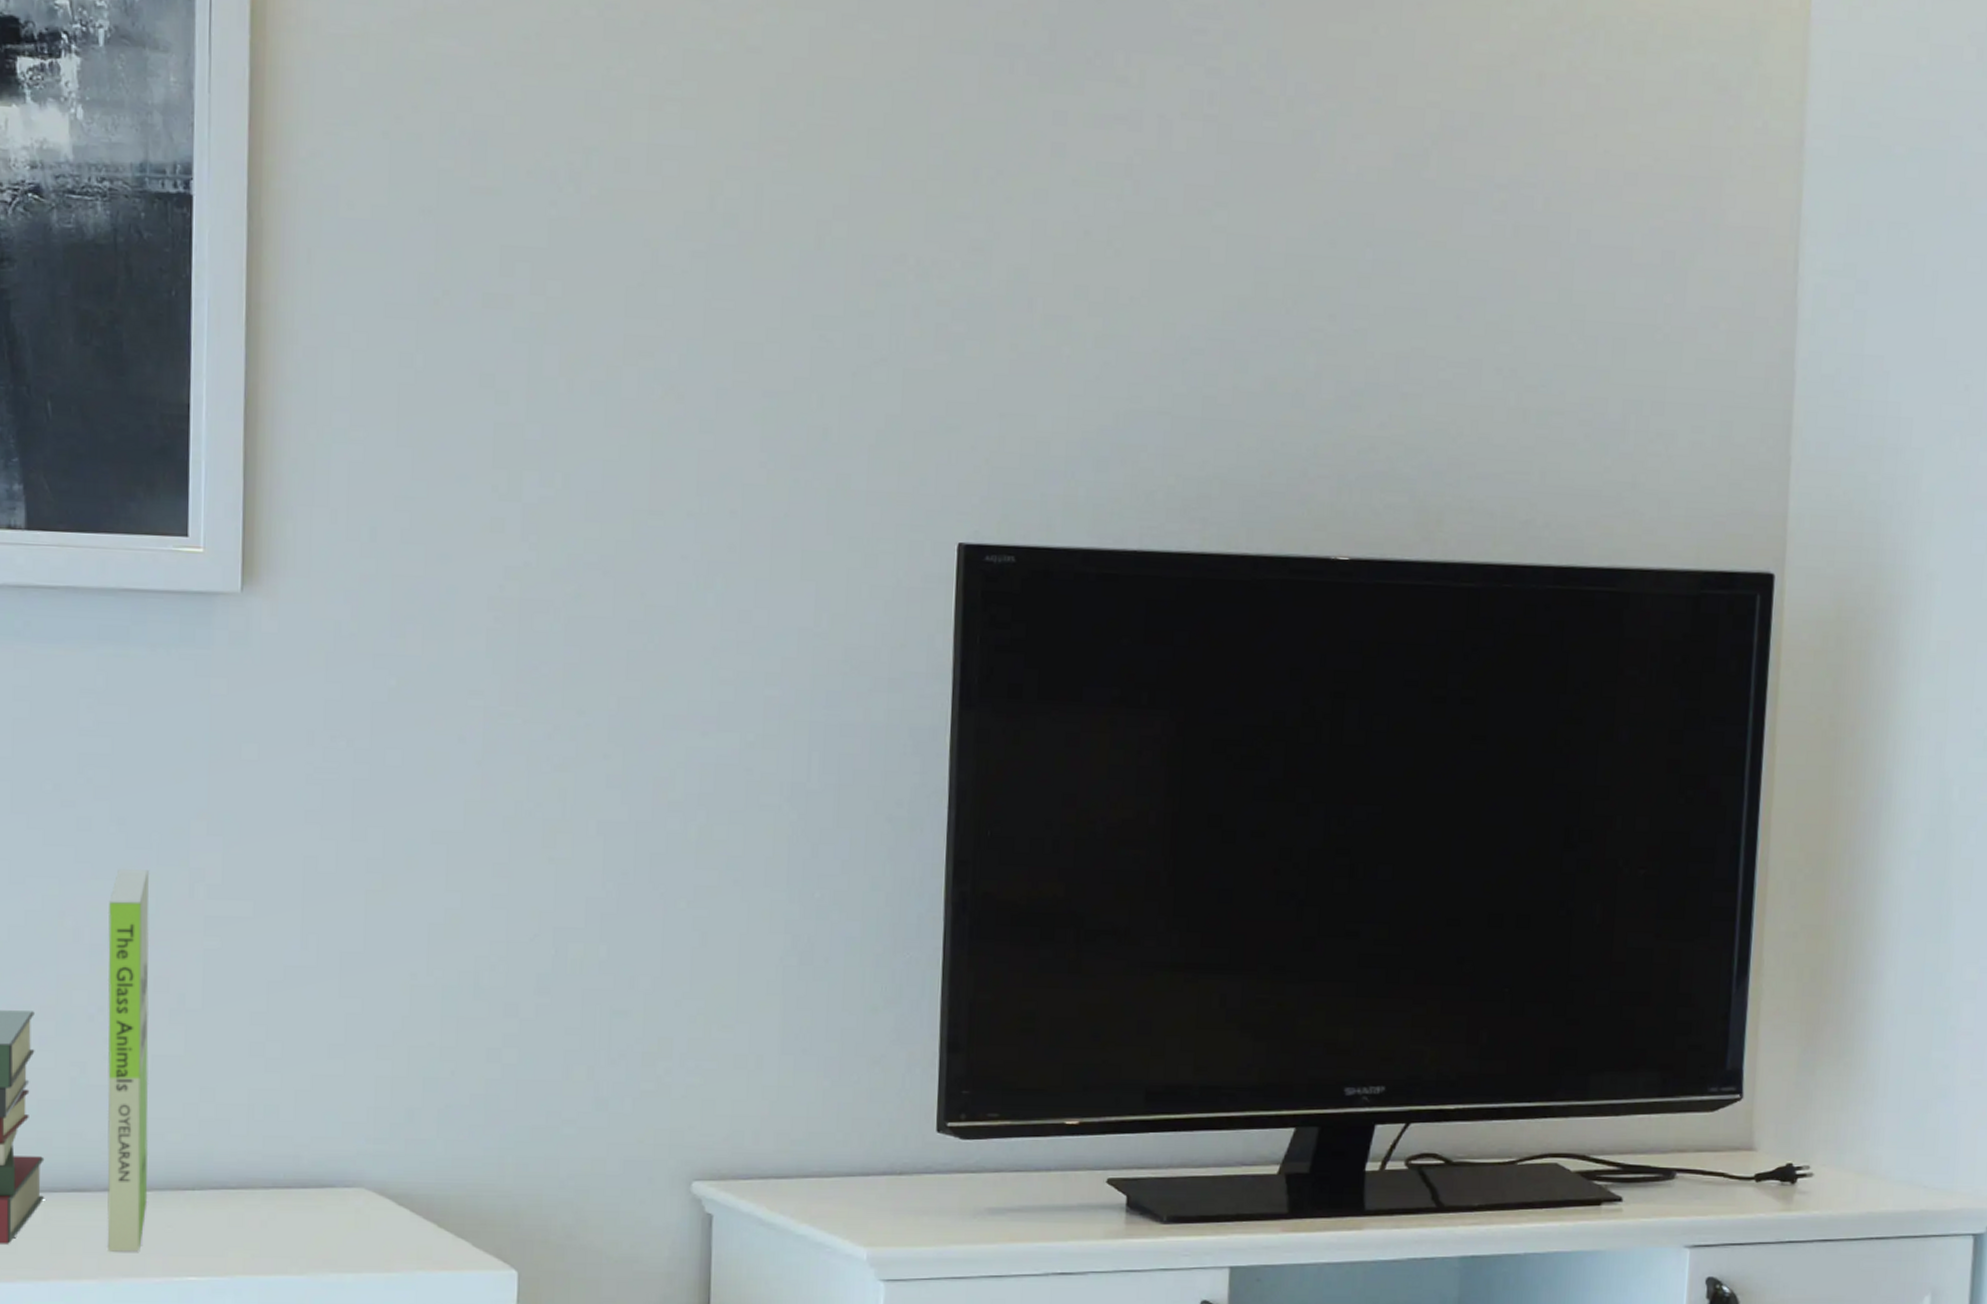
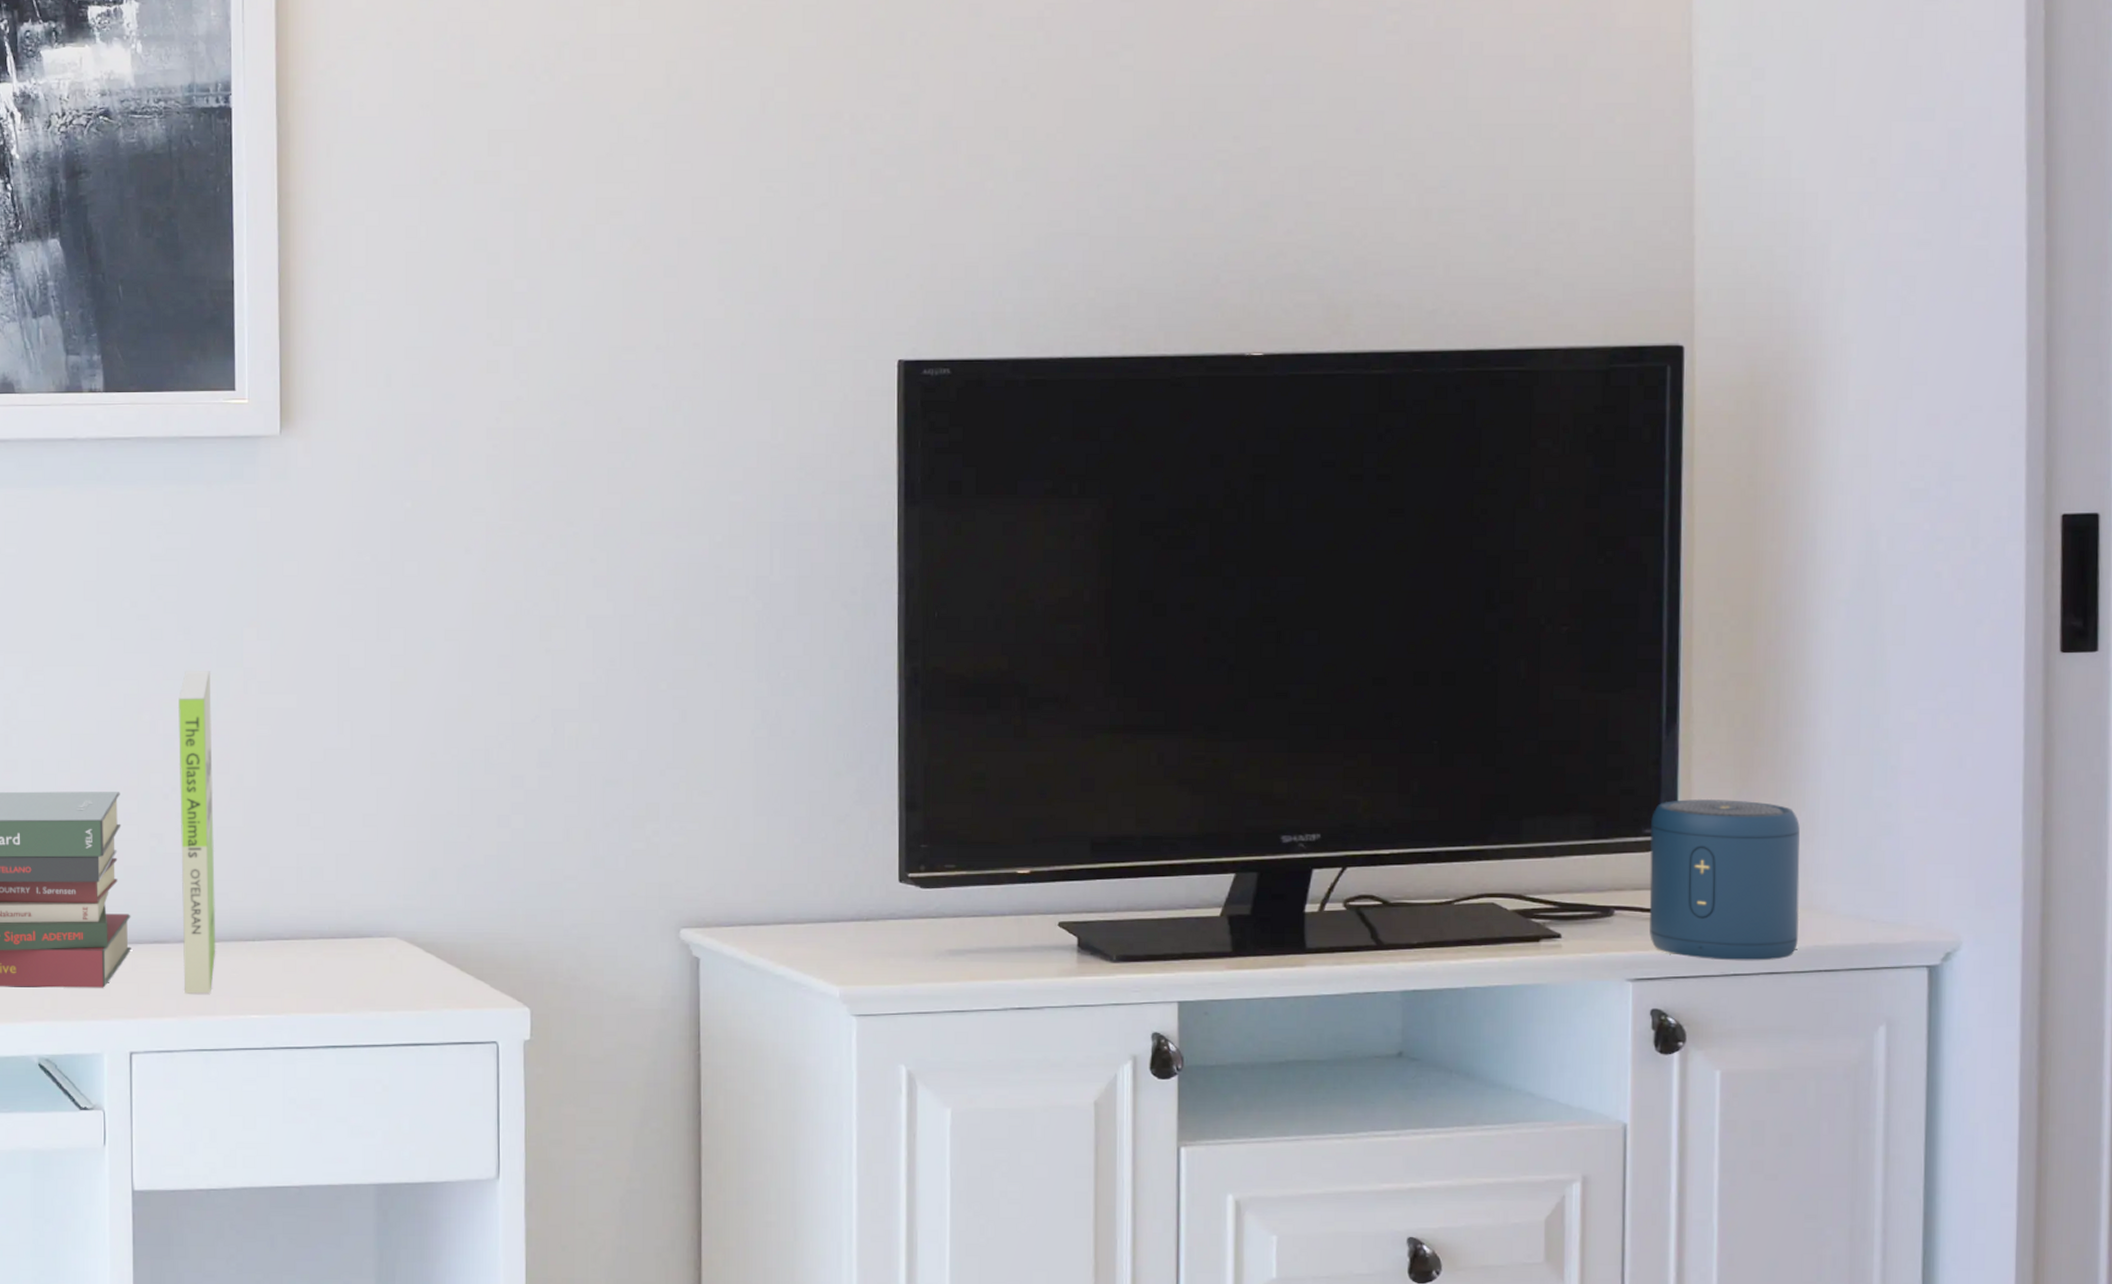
speaker: none [1709,1057,1860,1228] -> present [1649,799,1800,961]

